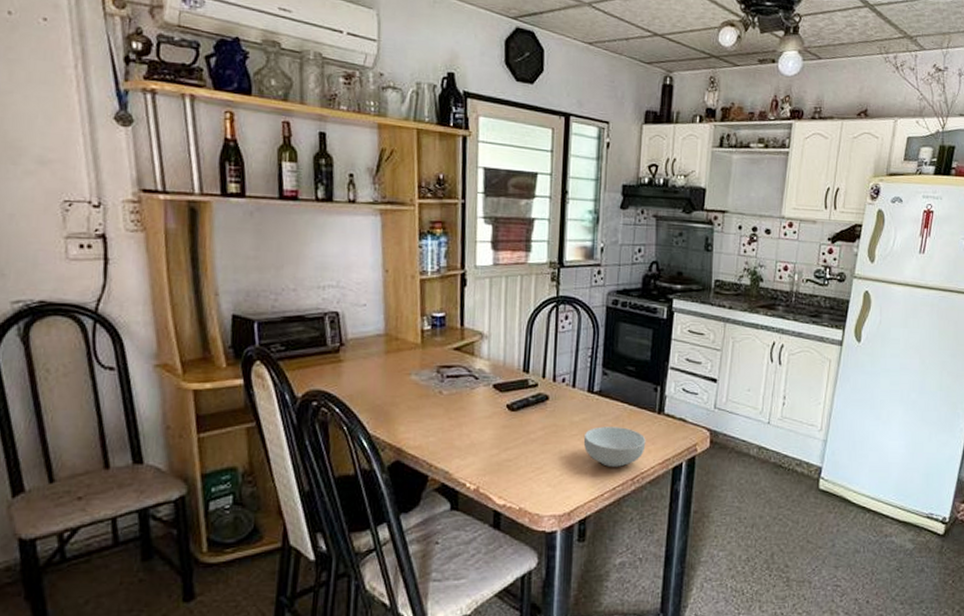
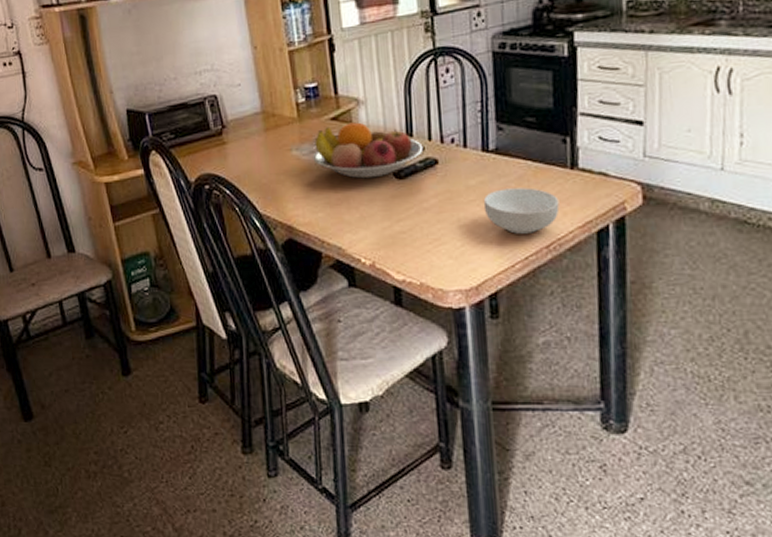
fruit bowl: none [431,354,537,408] -> present [313,122,424,179]

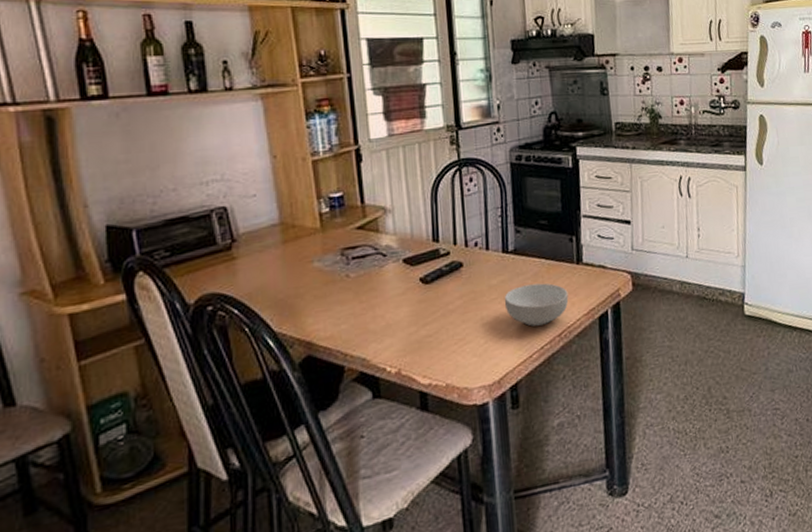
fruit bowl: present [313,122,424,179] -> none [336,230,449,287]

